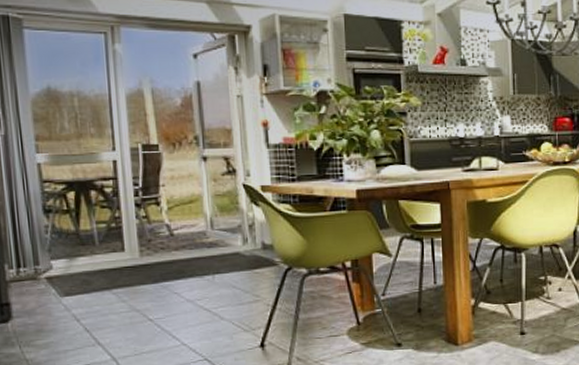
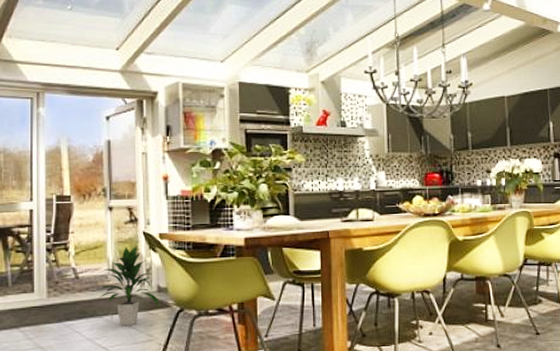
indoor plant: none [197,198,266,287] -> present [99,244,160,326]

